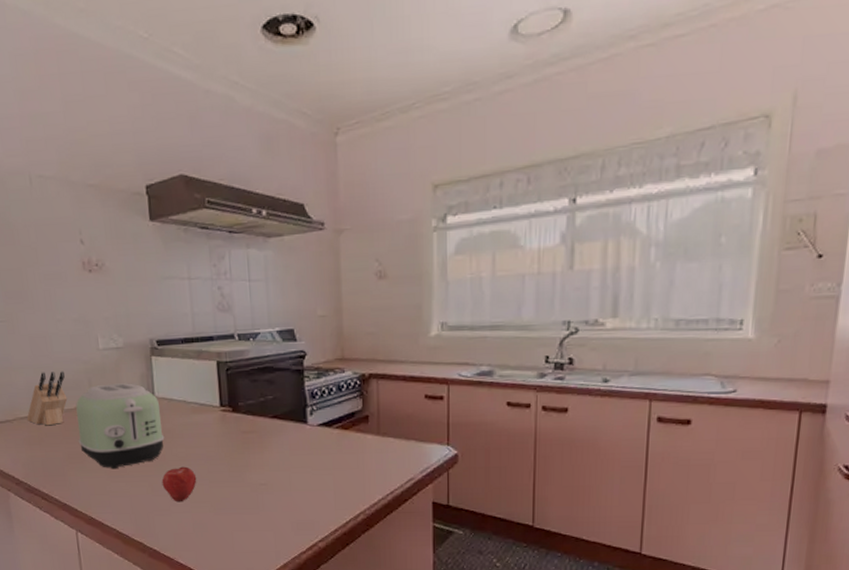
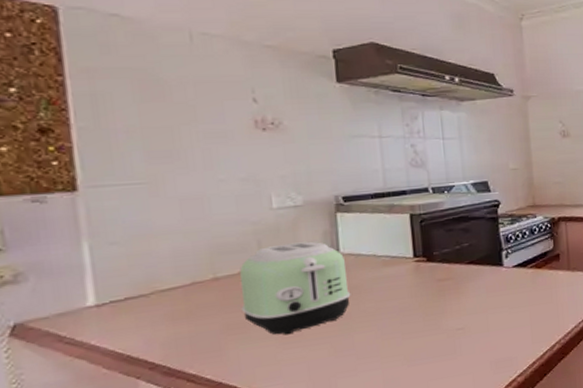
knife block: present [26,371,68,426] -> none [170,234,229,297]
fruit: present [161,466,197,502] -> none [346,321,388,360]

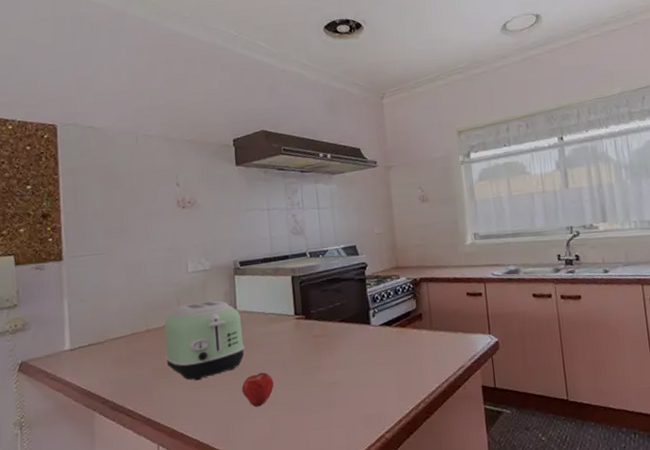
fruit: none [346,321,388,360] -> present [241,372,274,407]

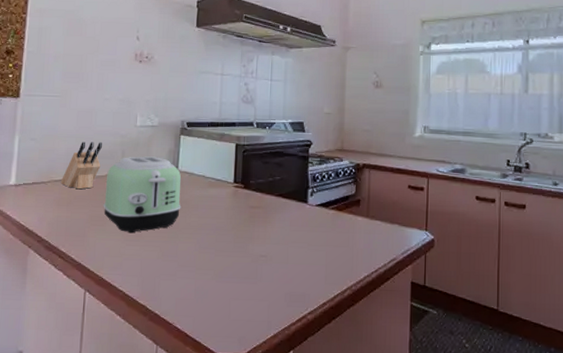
knife block: none [117,294,157,345] -> present [60,141,102,190]
fruit: present [241,372,274,407] -> none [172,235,205,269]

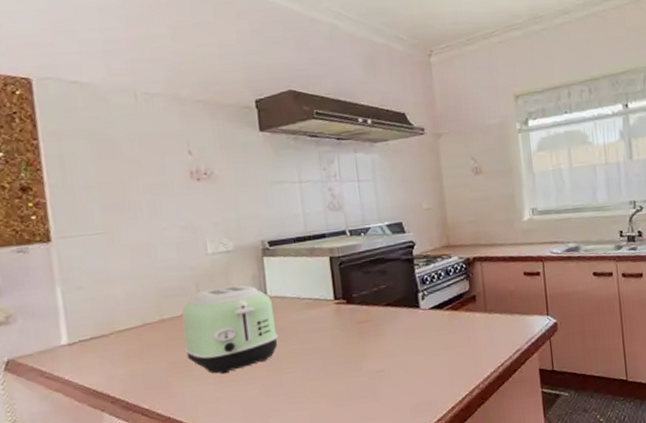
knife block: present [60,141,102,190] -> none [125,279,173,337]

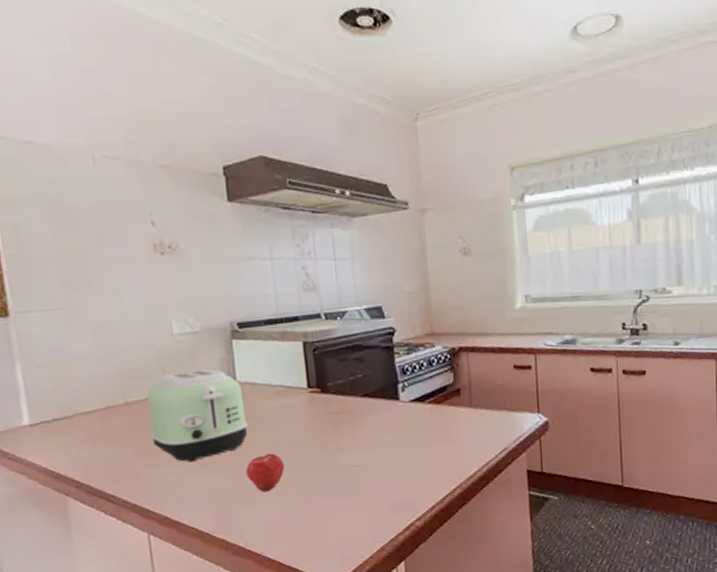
fruit: none [276,362,313,400] -> present [245,453,285,492]

